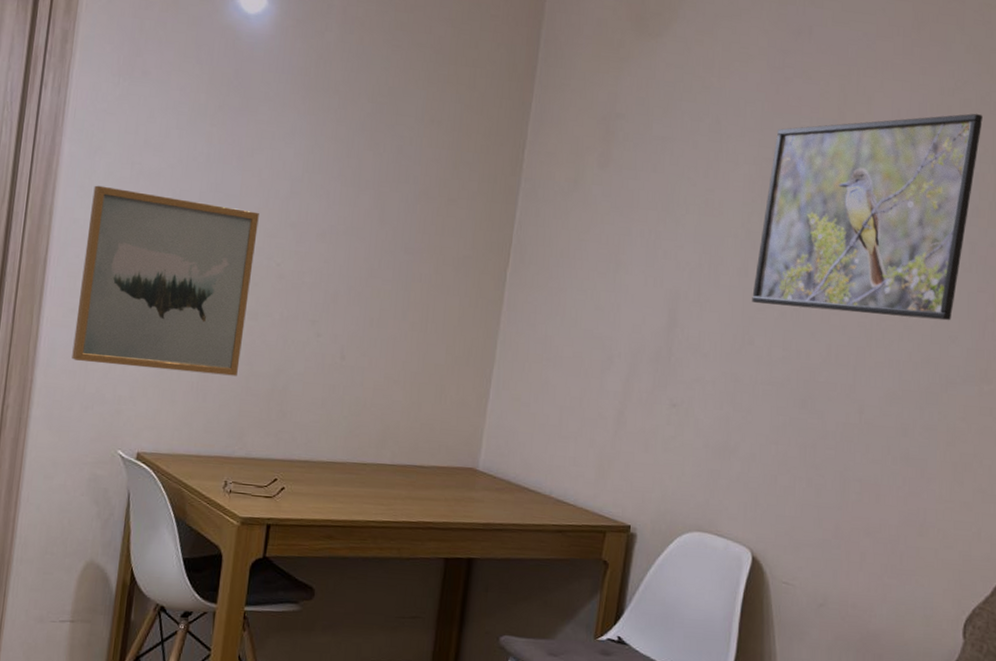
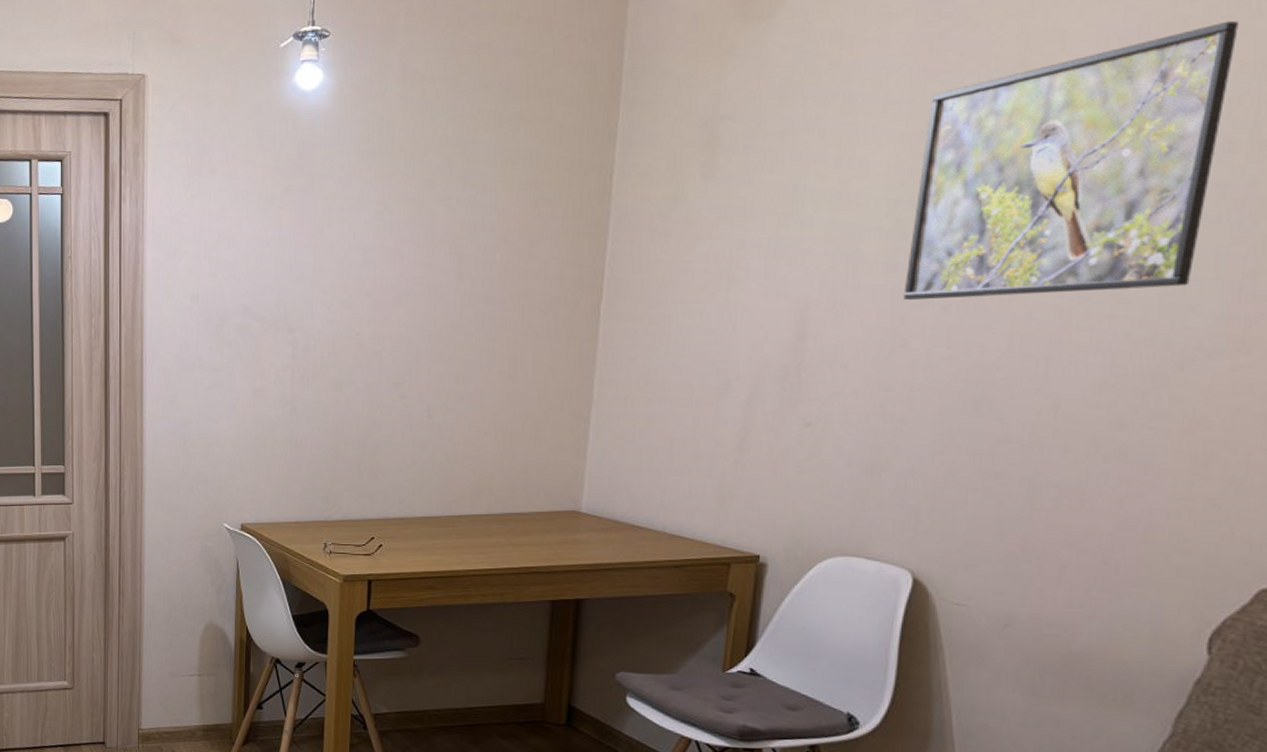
wall art: present [72,185,259,376] -> none [174,284,334,447]

